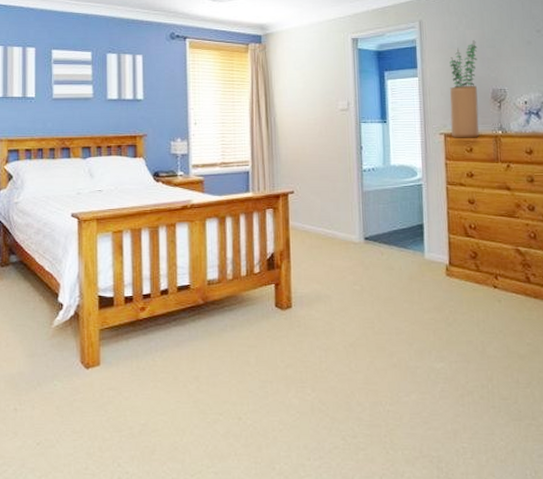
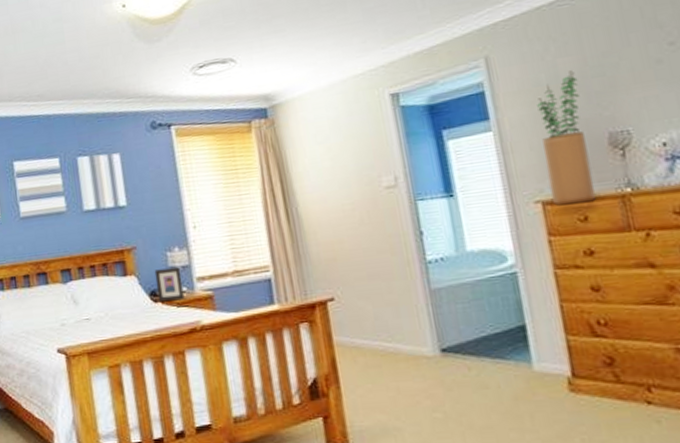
picture frame: none [159,155,181,182] -> present [154,267,185,302]

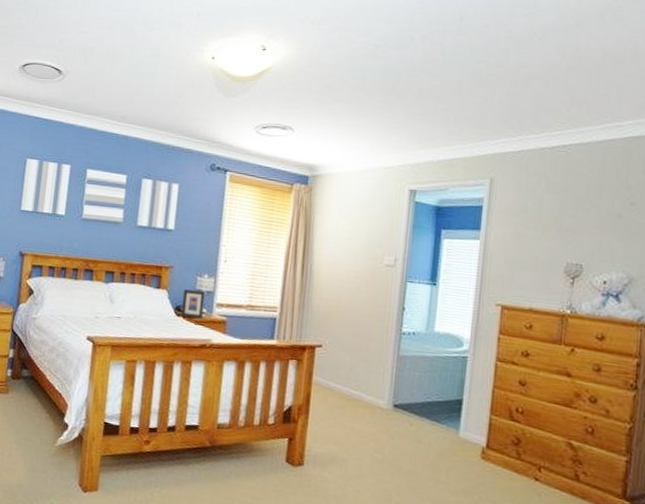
vase: present [537,71,596,206] -> none [510,206,556,315]

